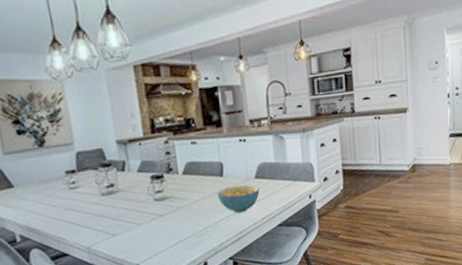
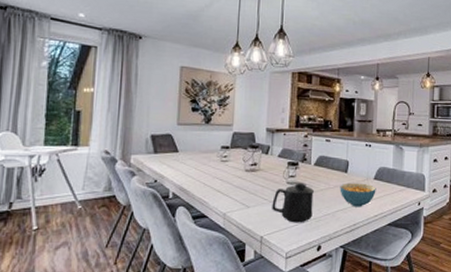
mug: none [141,196,192,243] -> present [272,182,315,223]

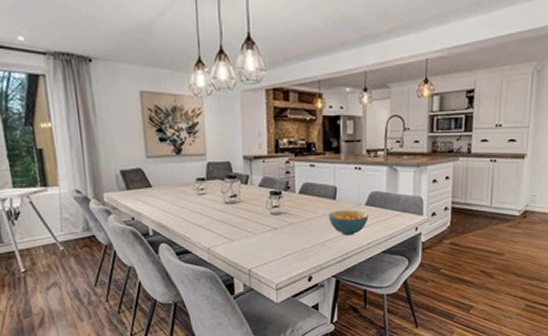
mug: present [272,182,315,223] -> none [257,213,302,255]

